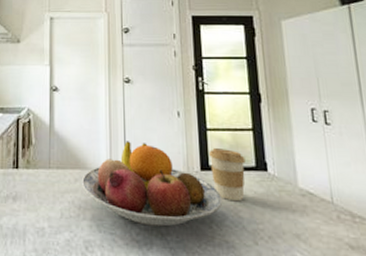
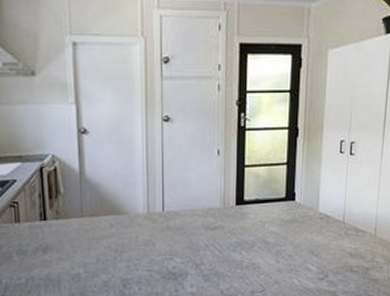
fruit bowl: present [81,141,223,227] -> none [117,183,254,260]
coffee cup: present [208,148,246,202] -> none [244,183,277,230]

